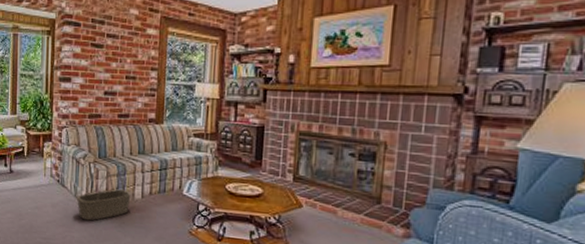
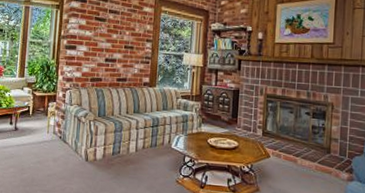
basket: present [77,168,131,221] -> none [77,125,126,174]

